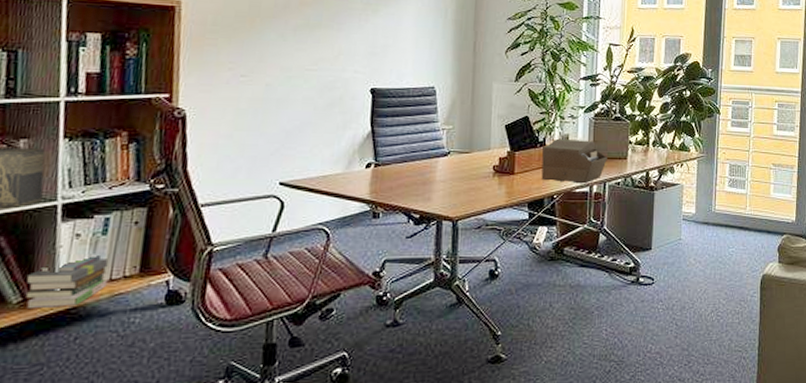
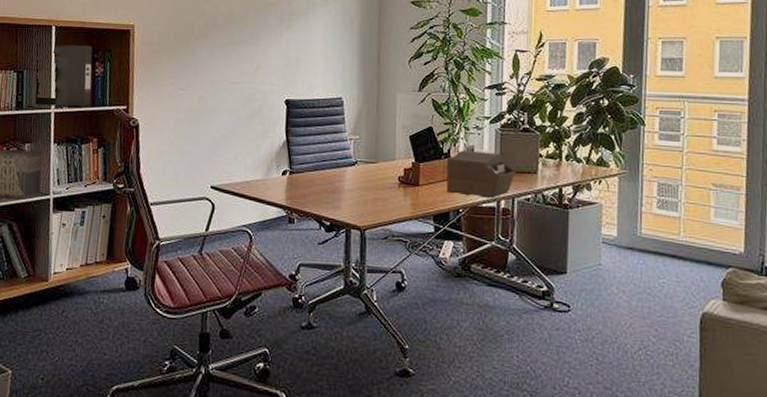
books: present [26,255,109,308] -> none [30,243,85,284]
binder: none [34,18,122,95] -> present [34,44,93,107]

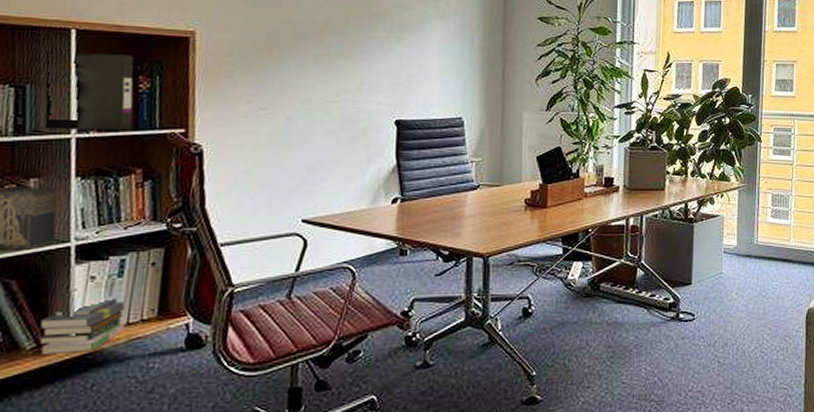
books: none [30,243,85,284] -> present [39,298,126,354]
sewing box: present [446,150,516,199] -> none [575,169,644,217]

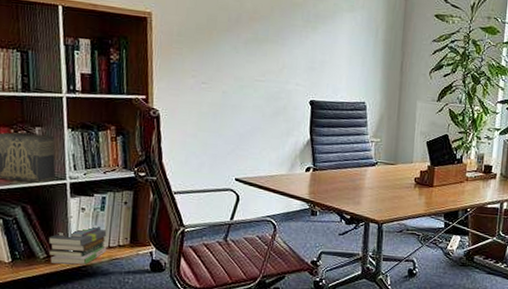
binder: present [44,51,134,131] -> none [41,24,107,94]

